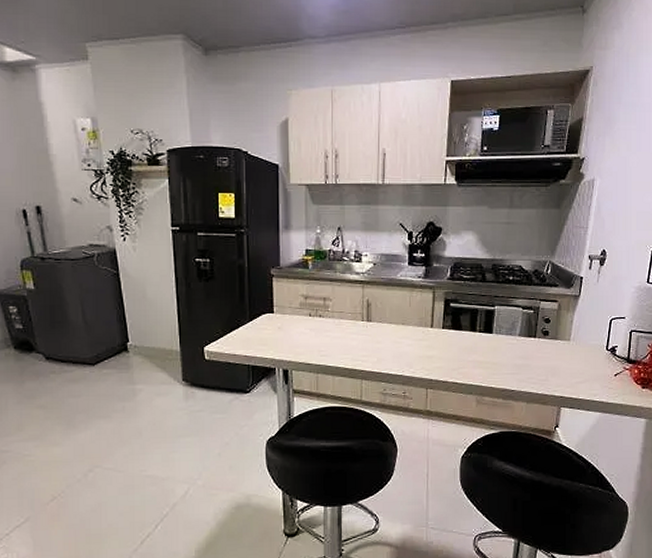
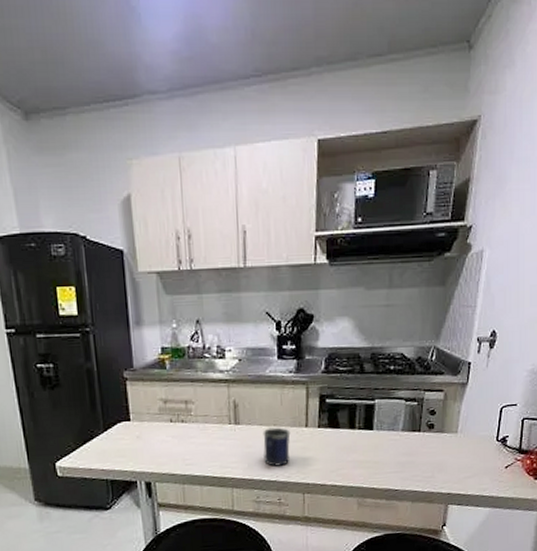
mug: none [392,326,417,362] -> present [263,427,291,467]

